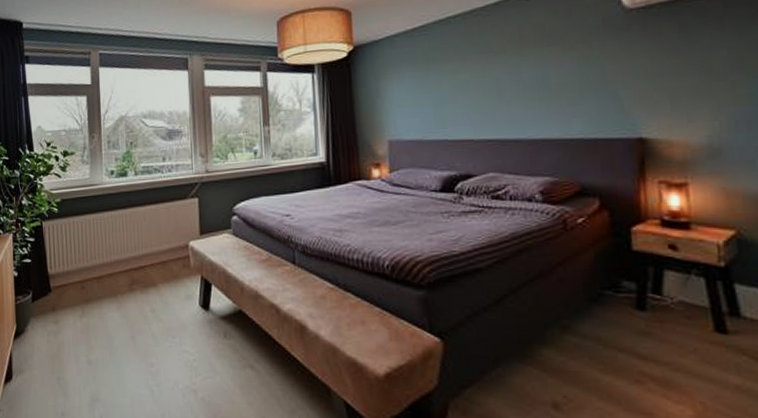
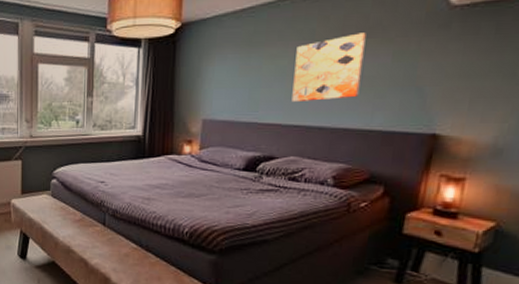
wall art: none [476,41,550,116] -> present [292,33,366,103]

